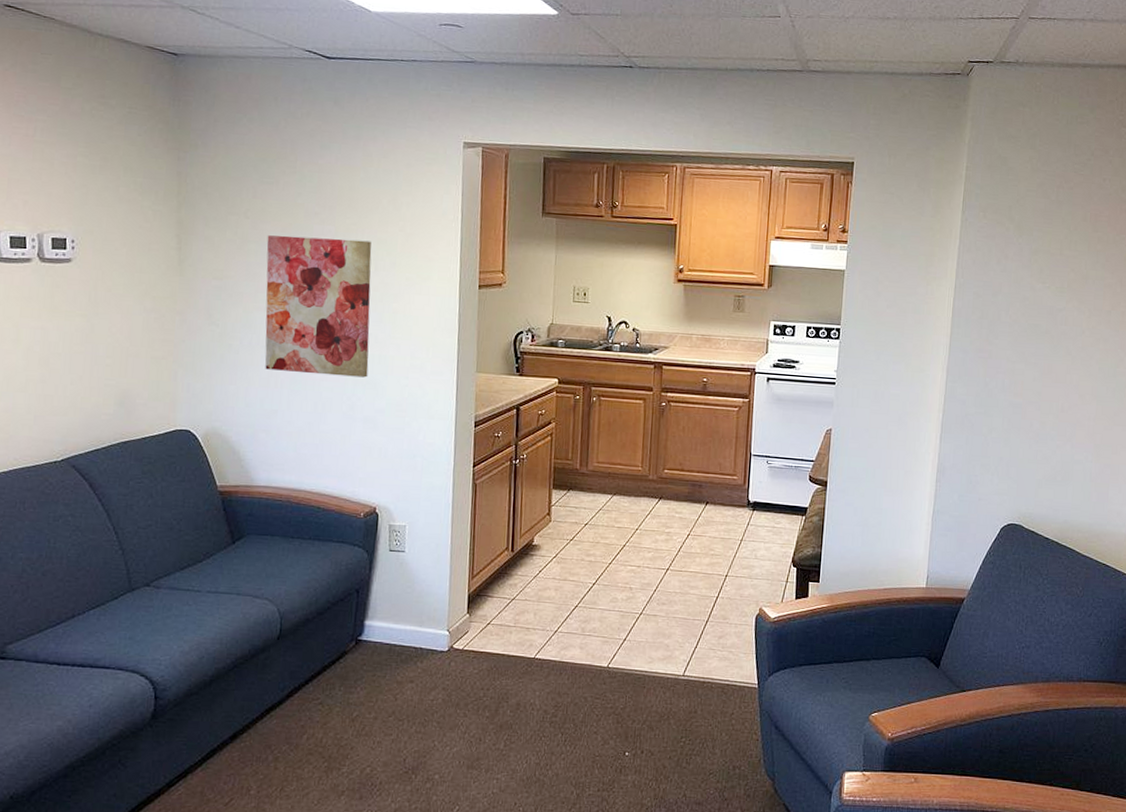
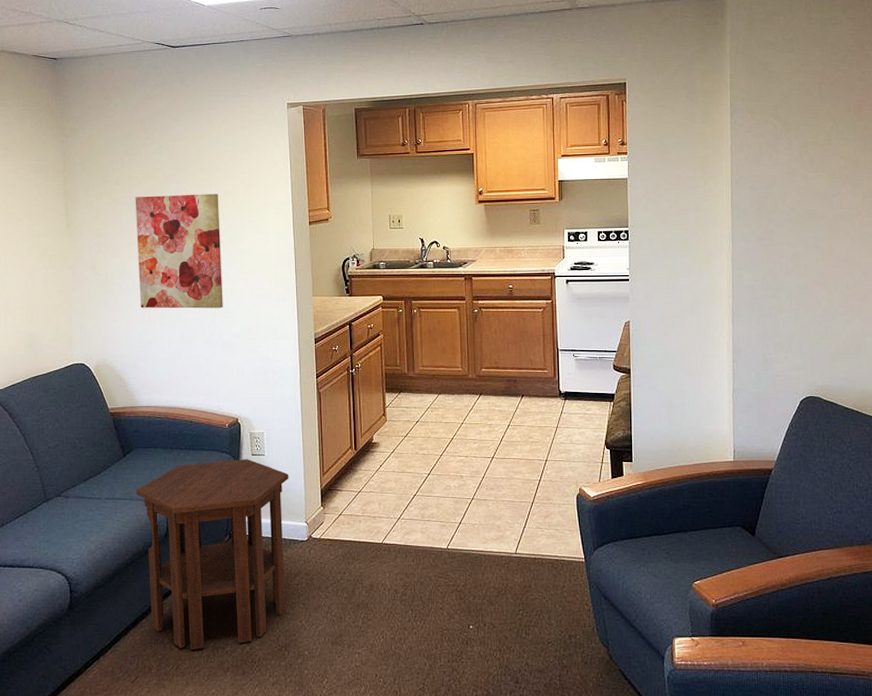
side table: none [244,554,432,771] -> present [135,459,289,651]

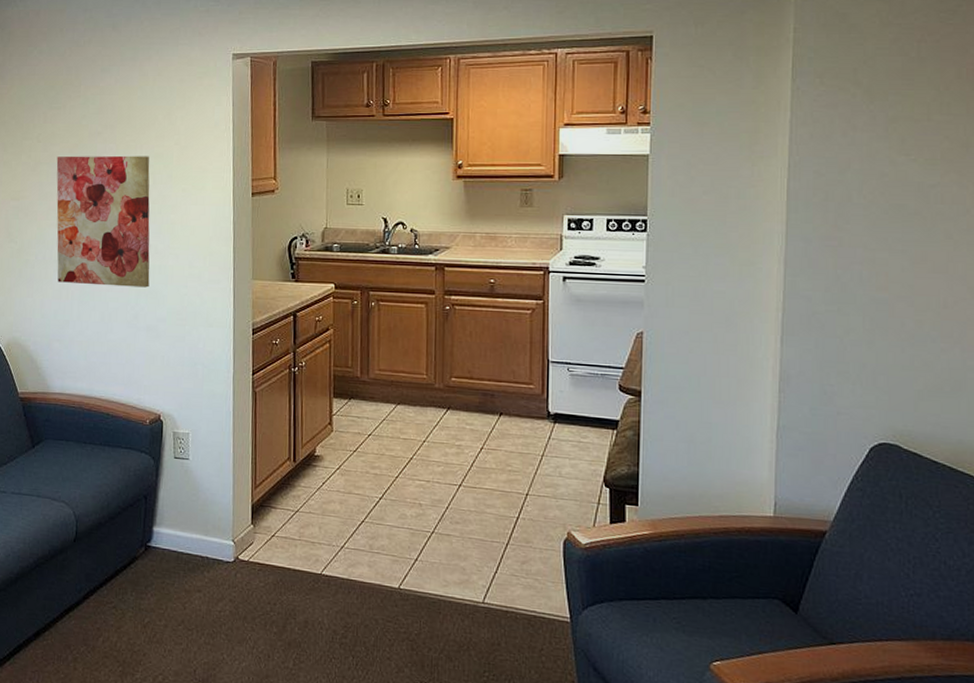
side table: present [135,459,289,651] -> none [43,461,216,673]

